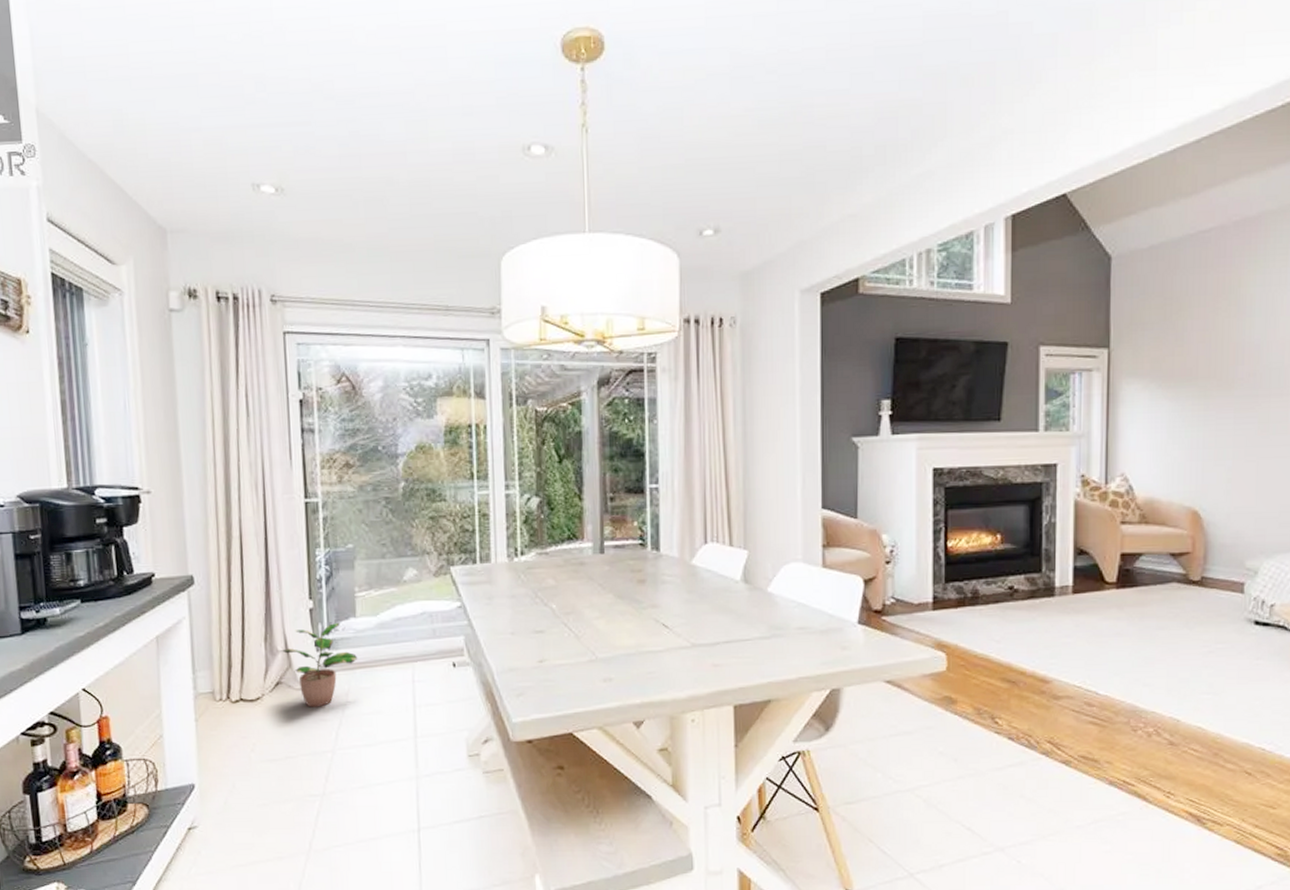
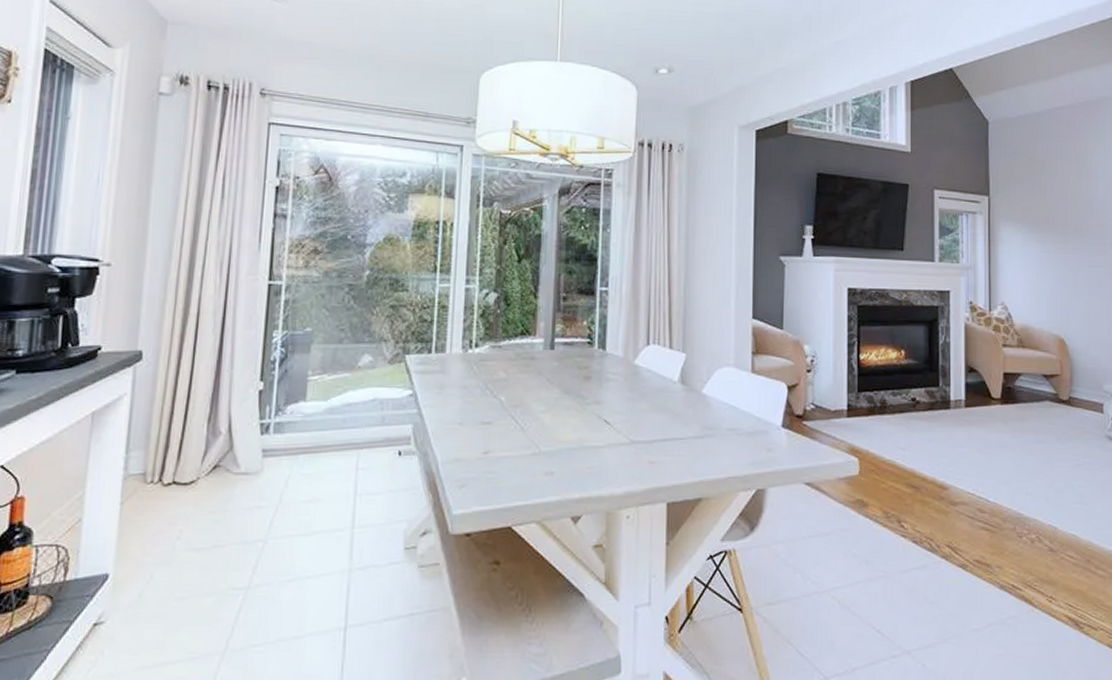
potted plant: present [279,623,358,707] -> none [222,406,303,493]

